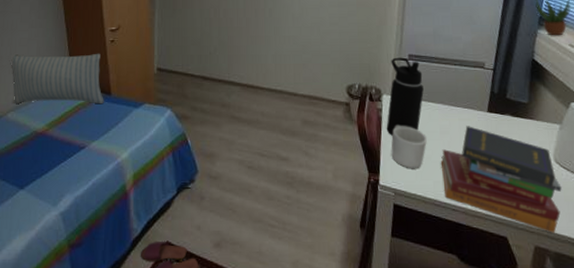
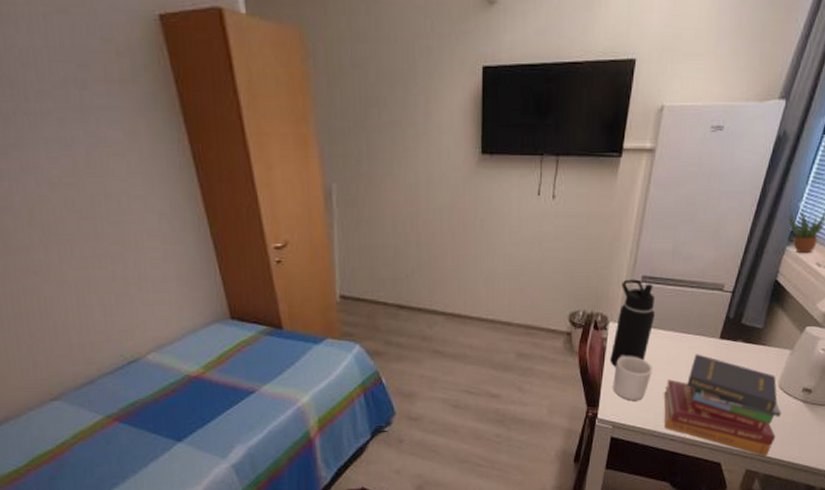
pillow: present [9,53,104,105] -> none [139,277,274,344]

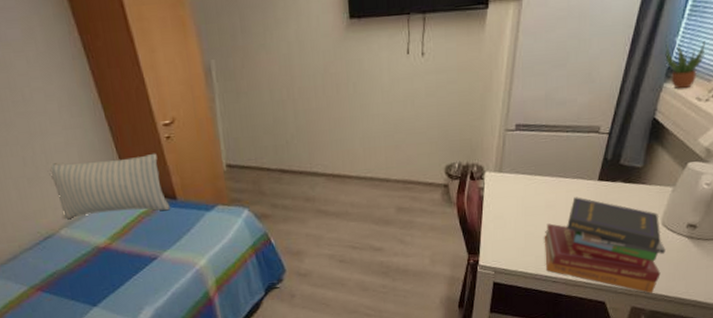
pillow: none [139,277,274,344] -> present [47,153,170,220]
water bottle: present [610,279,656,367] -> none [488,128,530,215]
mug: present [613,355,652,401] -> none [492,202,531,247]

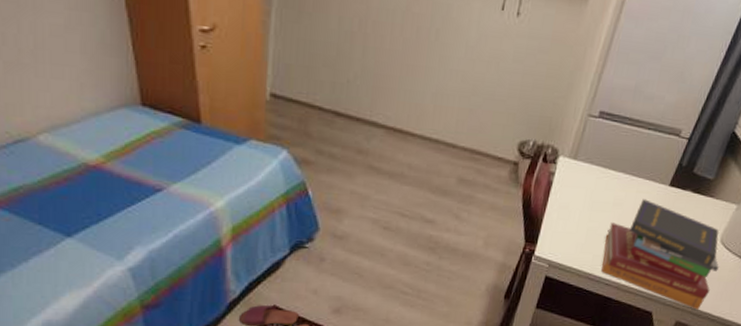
pillow: present [47,153,170,220] -> none [34,46,190,135]

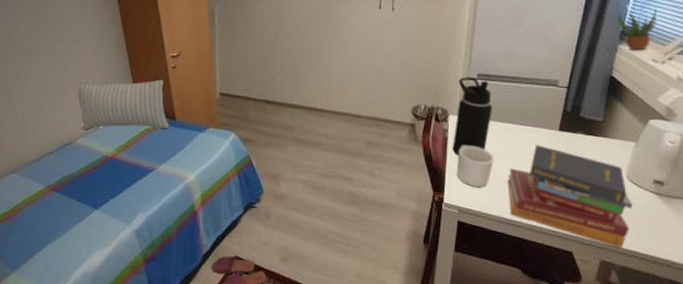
pillow: none [34,46,190,135] -> present [75,79,169,131]
mug: none [554,192,598,242] -> present [456,145,494,188]
water bottle: none [555,112,611,204] -> present [452,77,492,156]

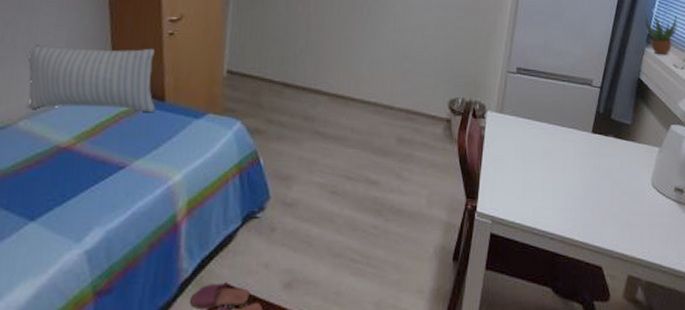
water bottle: present [452,77,492,156] -> none [488,70,530,157]
mug: present [456,145,494,188] -> none [491,145,529,195]
books: present [508,145,633,248] -> none [543,147,657,261]

